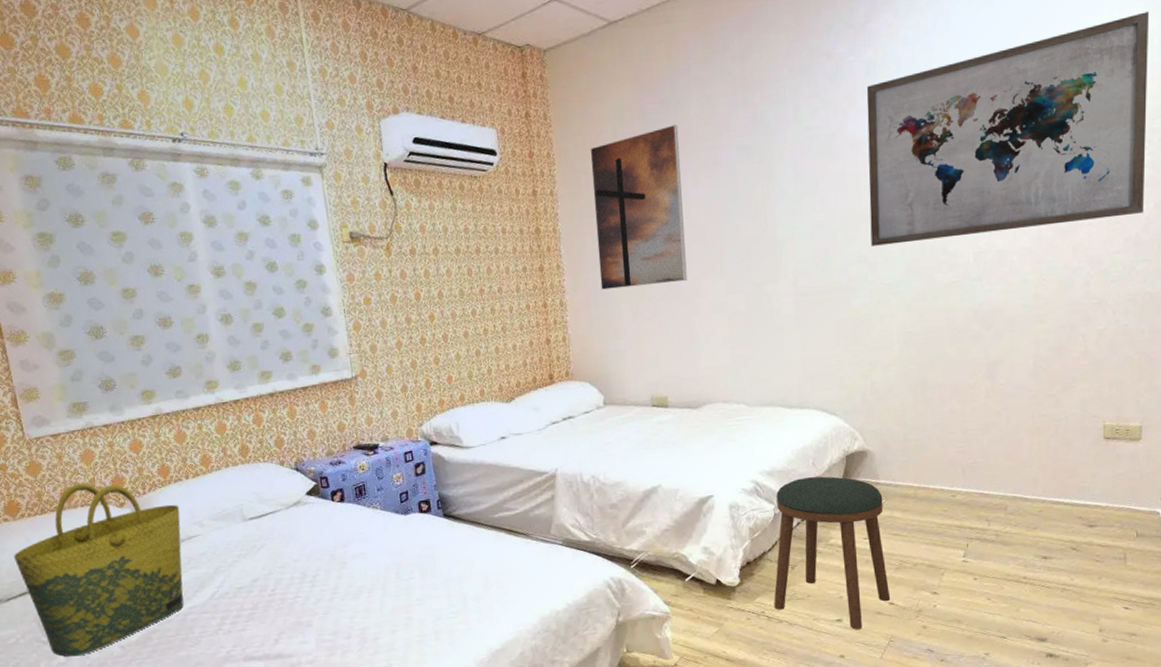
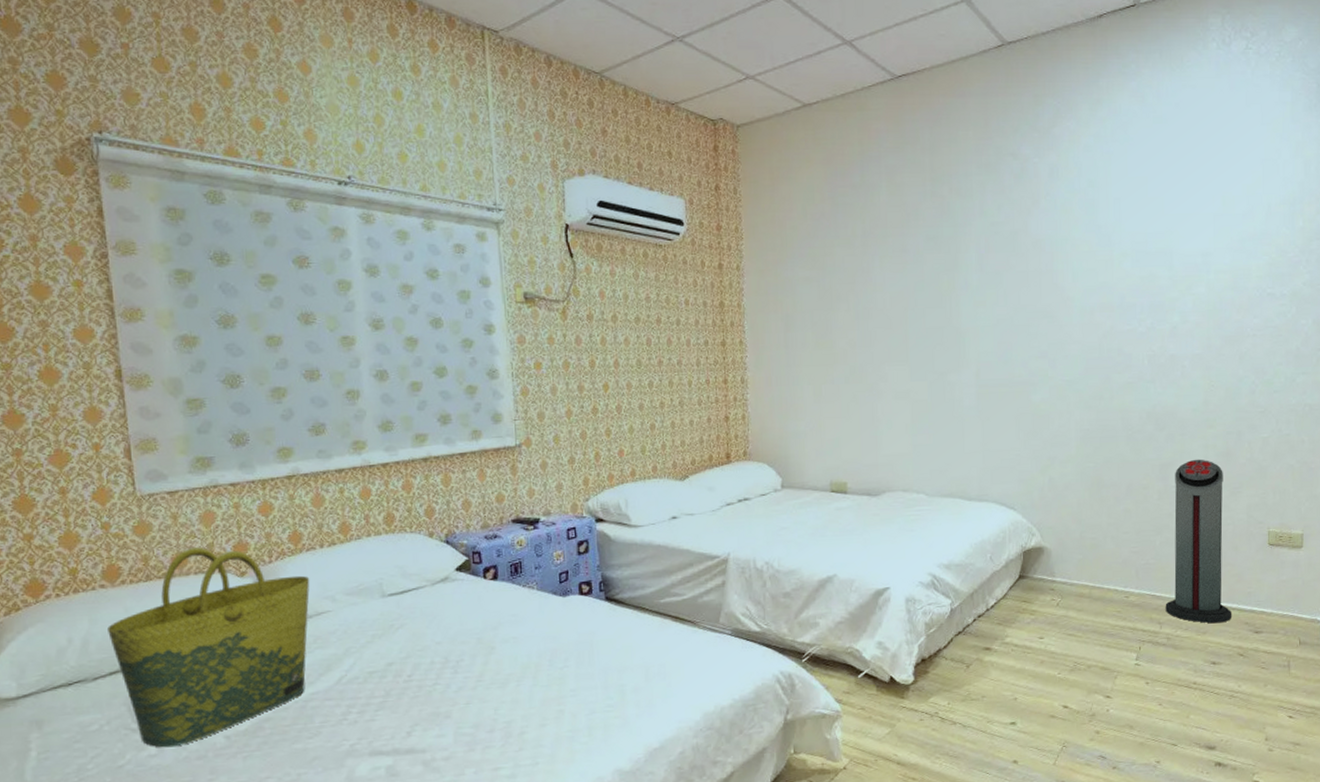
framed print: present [590,124,687,290] -> none [779,209,871,369]
stool: present [774,476,891,630] -> none [948,572,1065,733]
wall art: present [866,11,1150,246] -> none [1049,141,1307,343]
air purifier: none [993,355,1064,519] -> present [1165,459,1231,624]

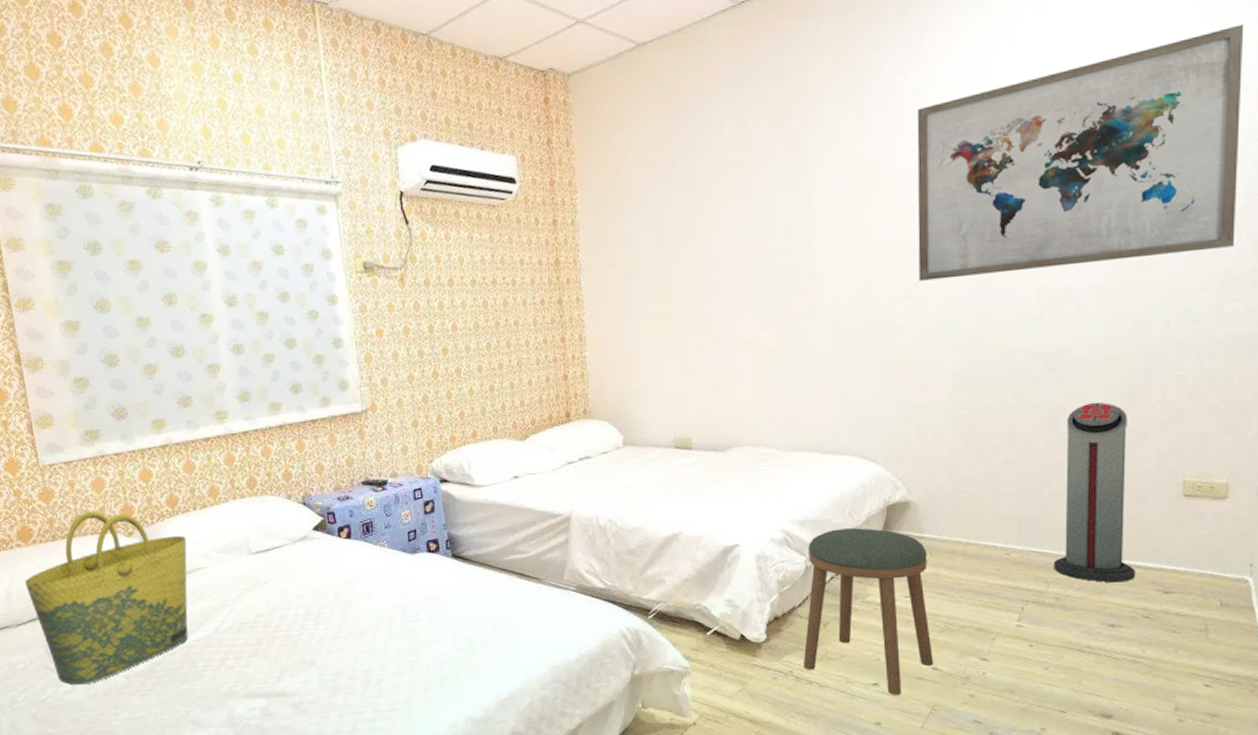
stool: none [948,572,1065,733] -> present [803,528,934,695]
wall art: none [1049,141,1307,343] -> present [916,24,1245,281]

